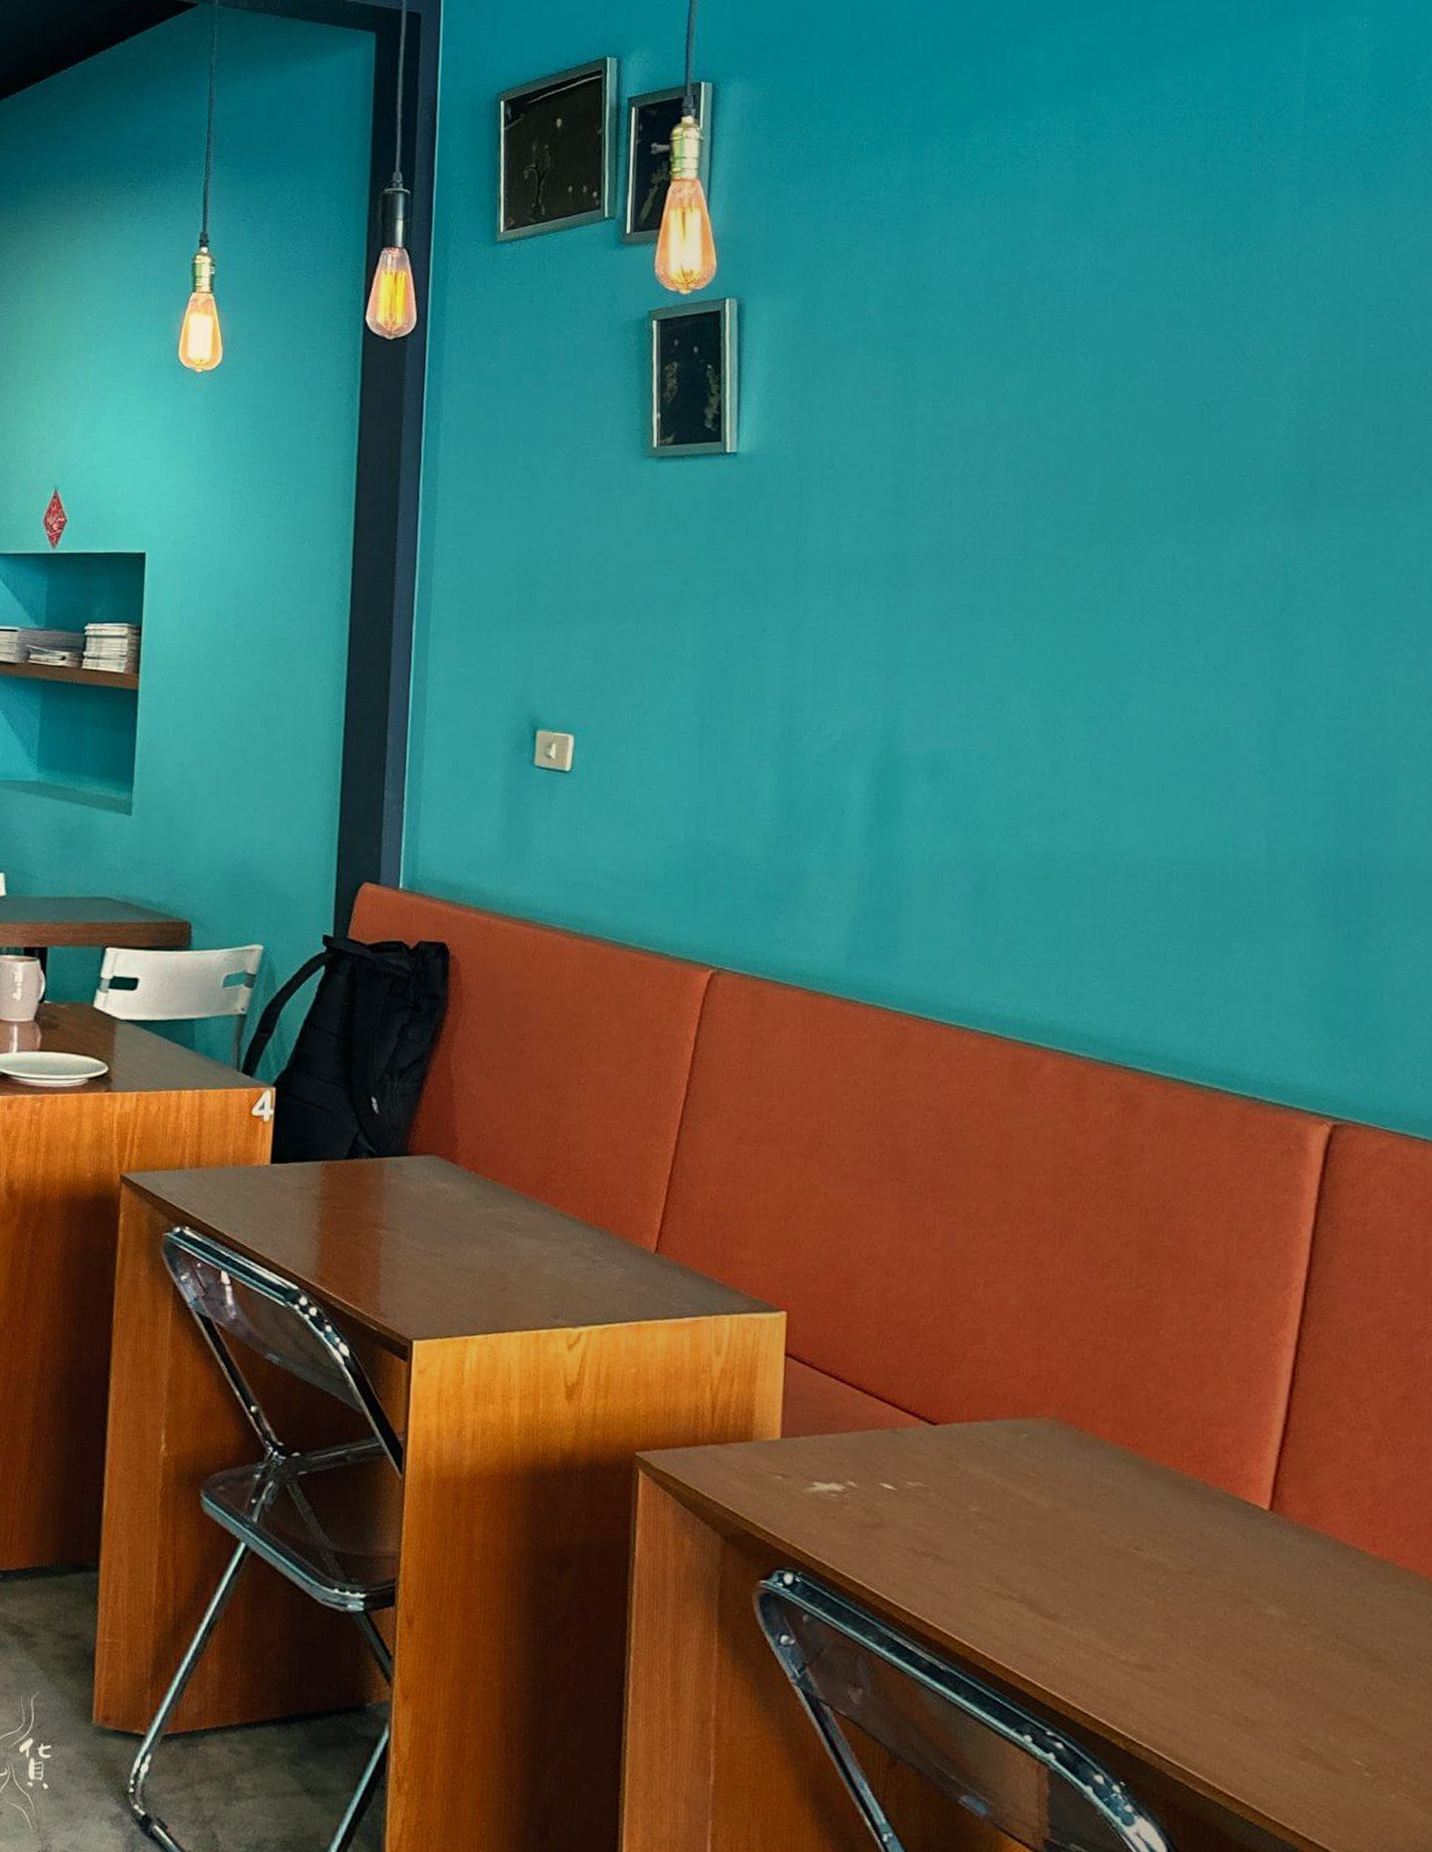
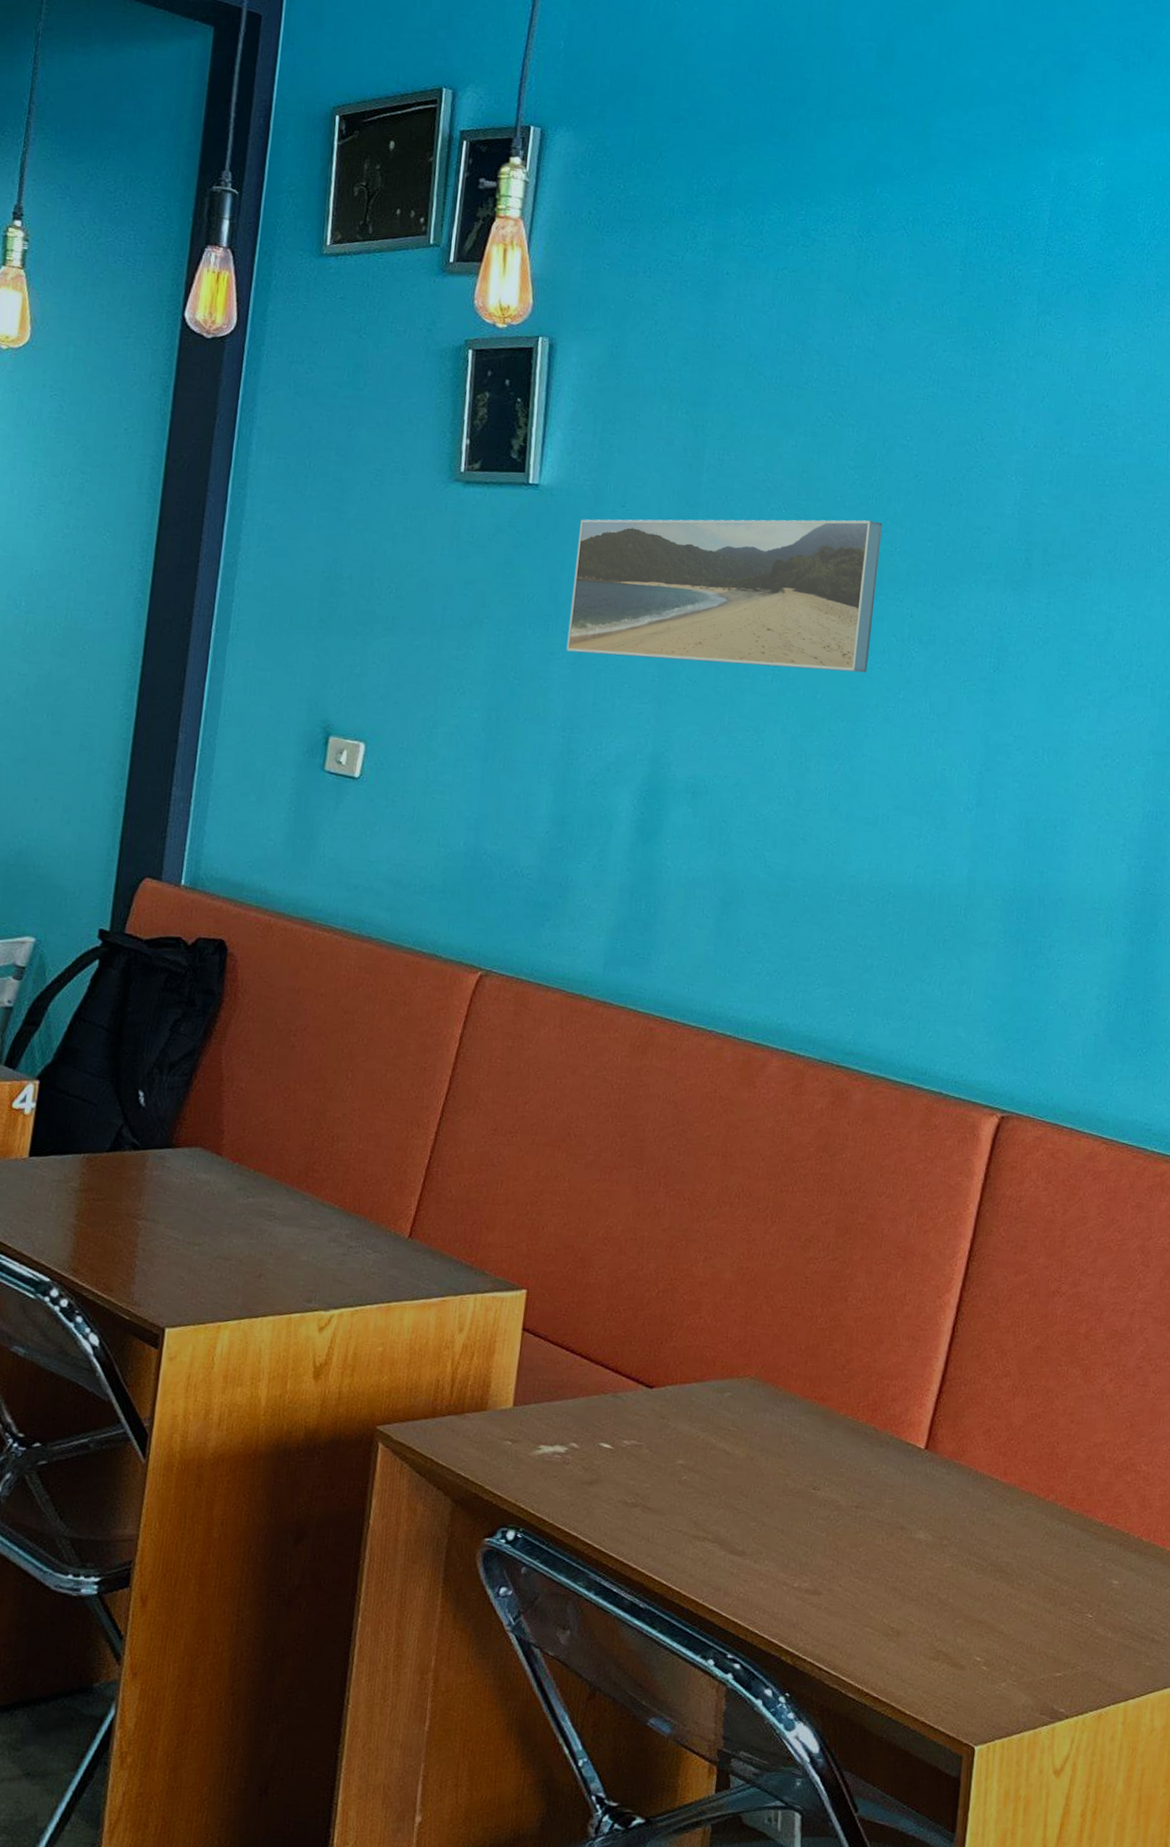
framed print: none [779,457,1130,627] -> present [566,519,882,673]

